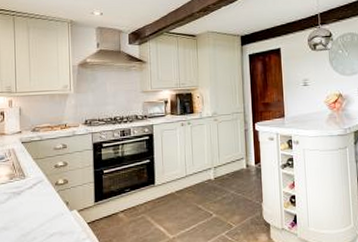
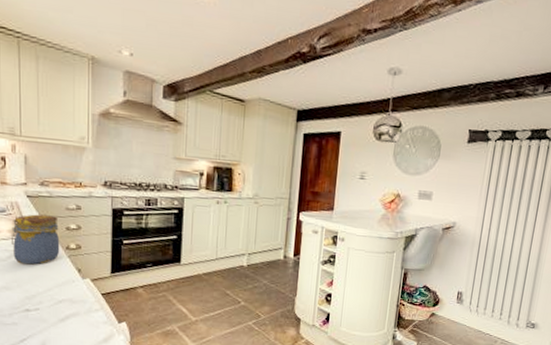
jar: none [8,156,50,204] -> present [10,214,60,265]

